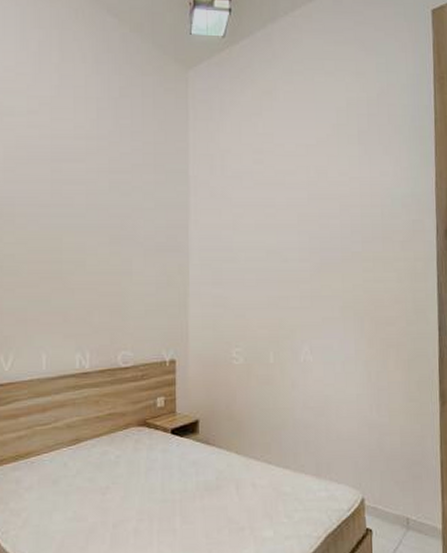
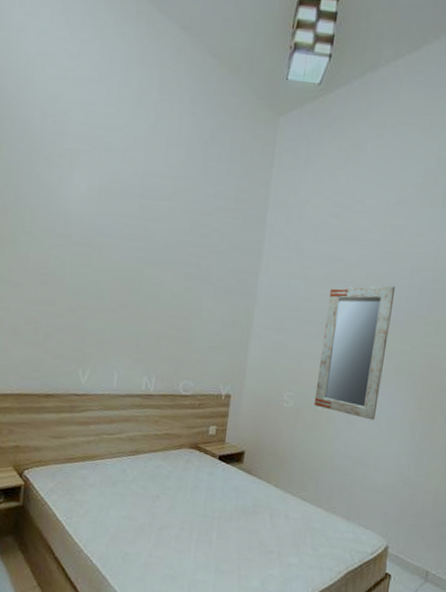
home mirror: none [263,226,330,366] -> present [314,285,396,420]

